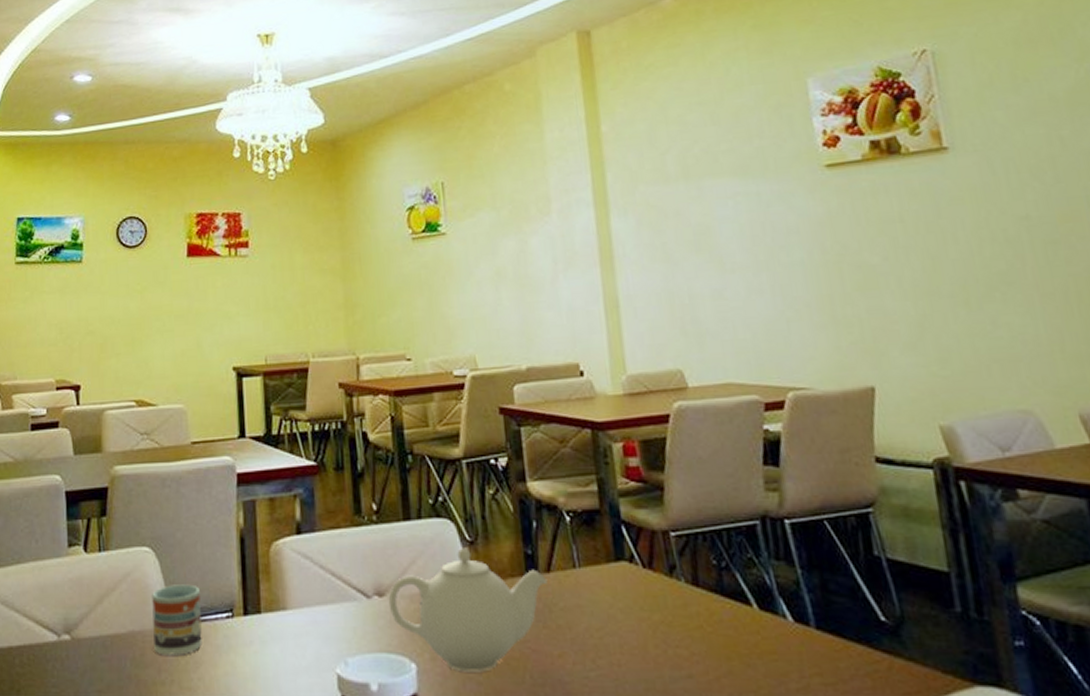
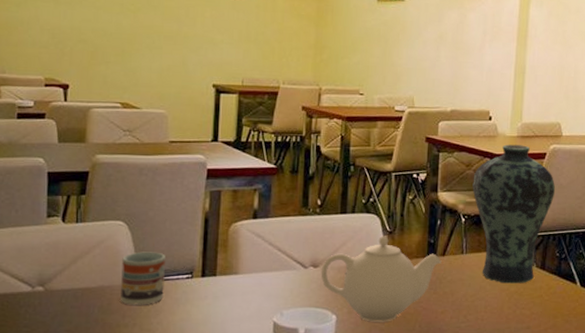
vase: none [571,406,694,609] -> present [472,144,556,284]

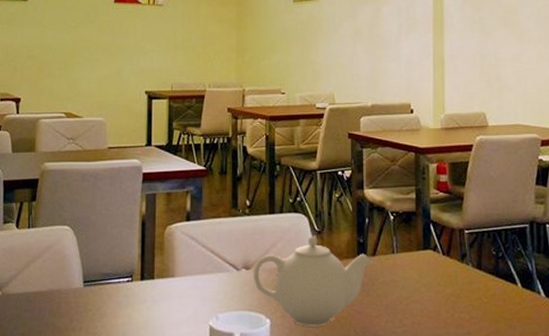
cup: present [120,251,165,305] -> none [68,255,107,309]
vase: present [472,144,556,284] -> none [399,137,486,285]

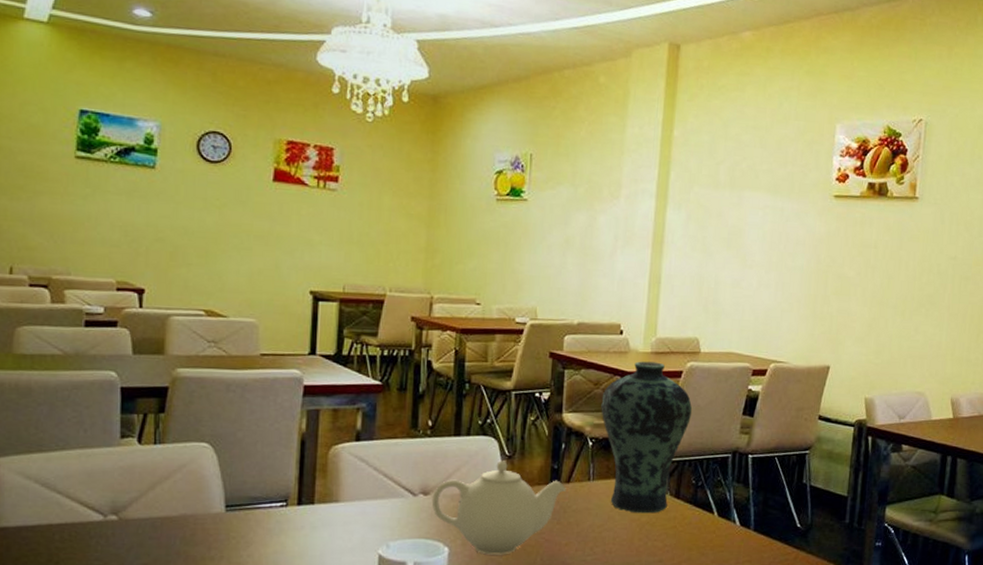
vase: none [399,137,486,285] -> present [601,361,693,513]

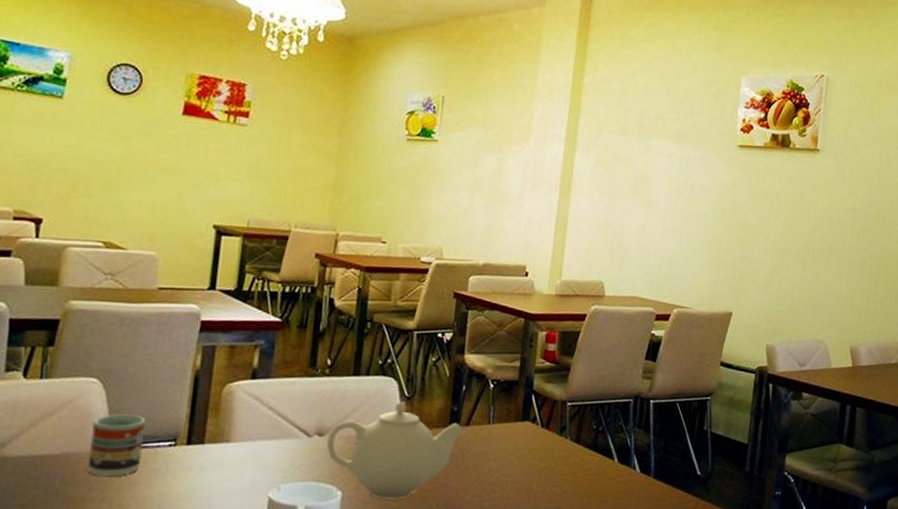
cup: none [206,477,256,536] -> present [88,414,145,476]
vase: present [601,361,693,513] -> none [503,303,595,459]

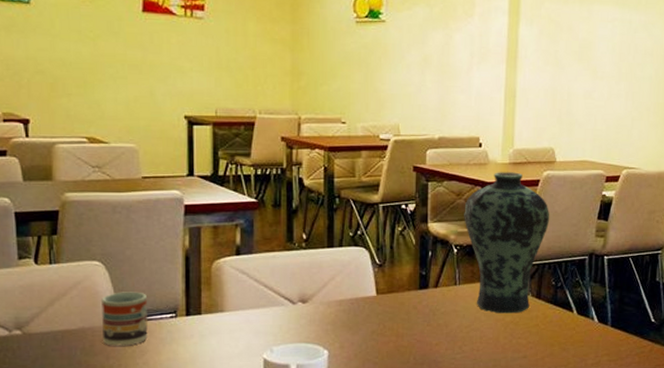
teapot: present [326,401,466,500] -> none [310,269,435,356]
vase: none [503,303,595,459] -> present [464,172,550,314]

